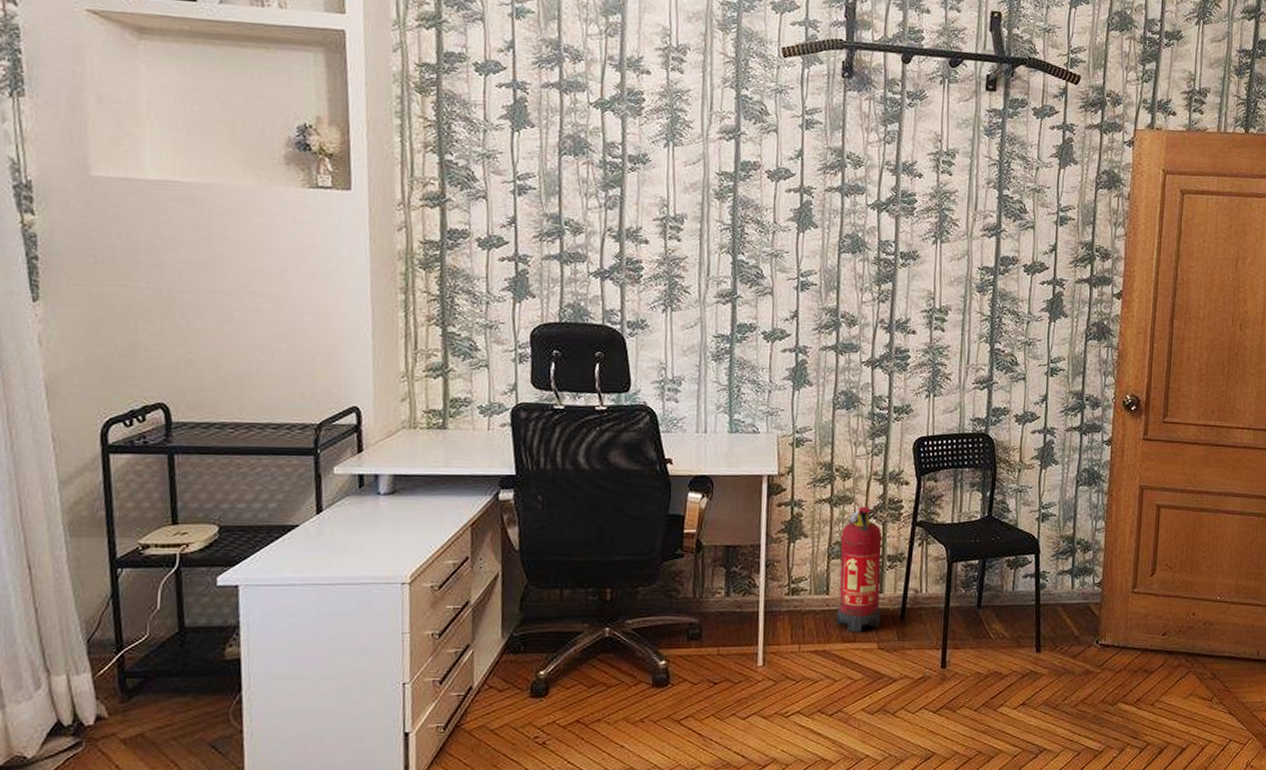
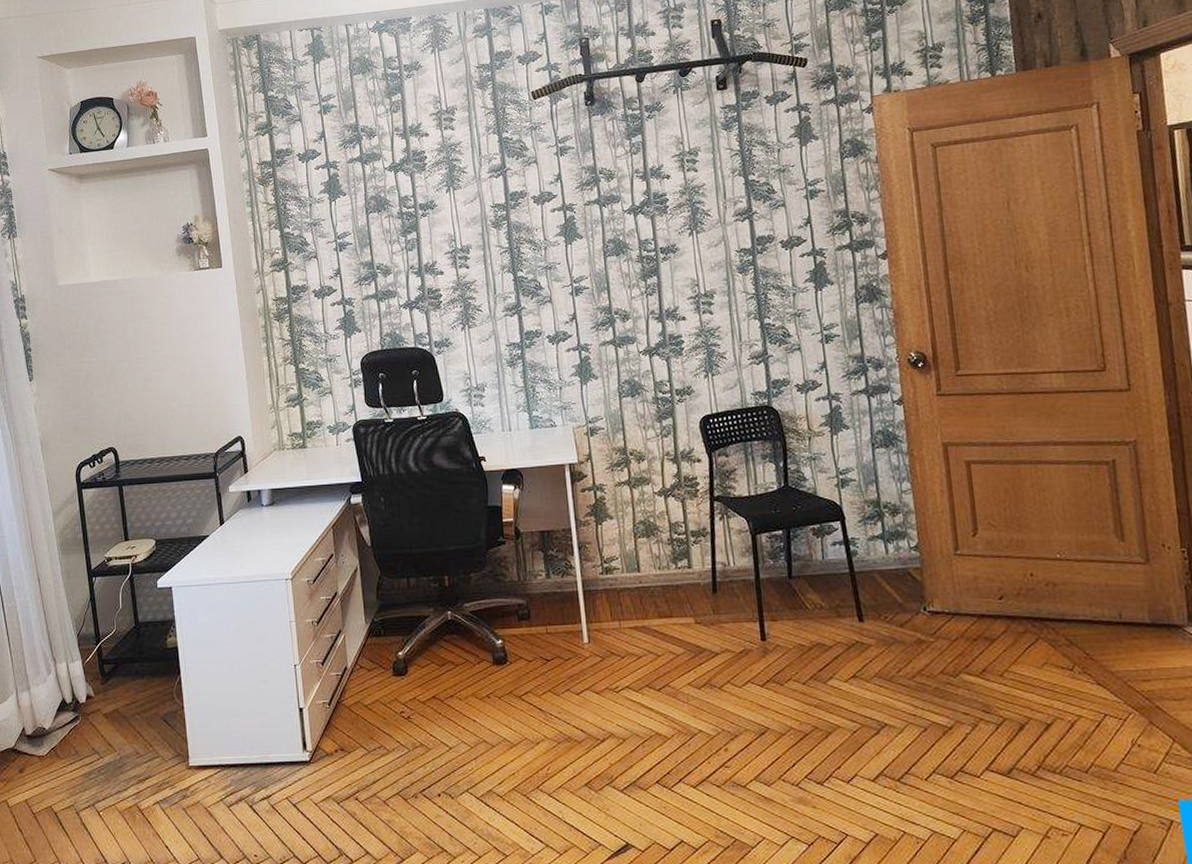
fire extinguisher: present [836,506,882,633] -> none [643,486,694,608]

